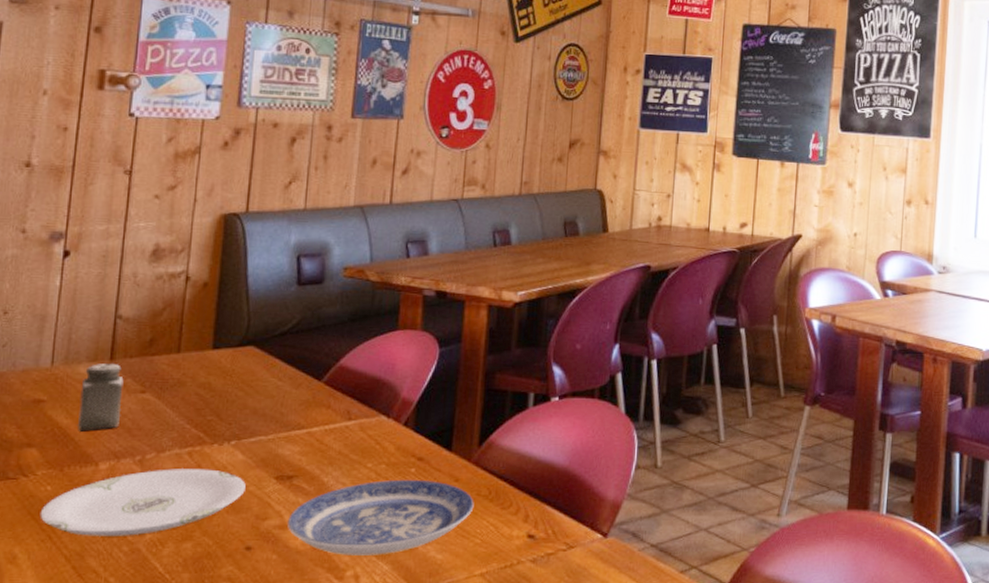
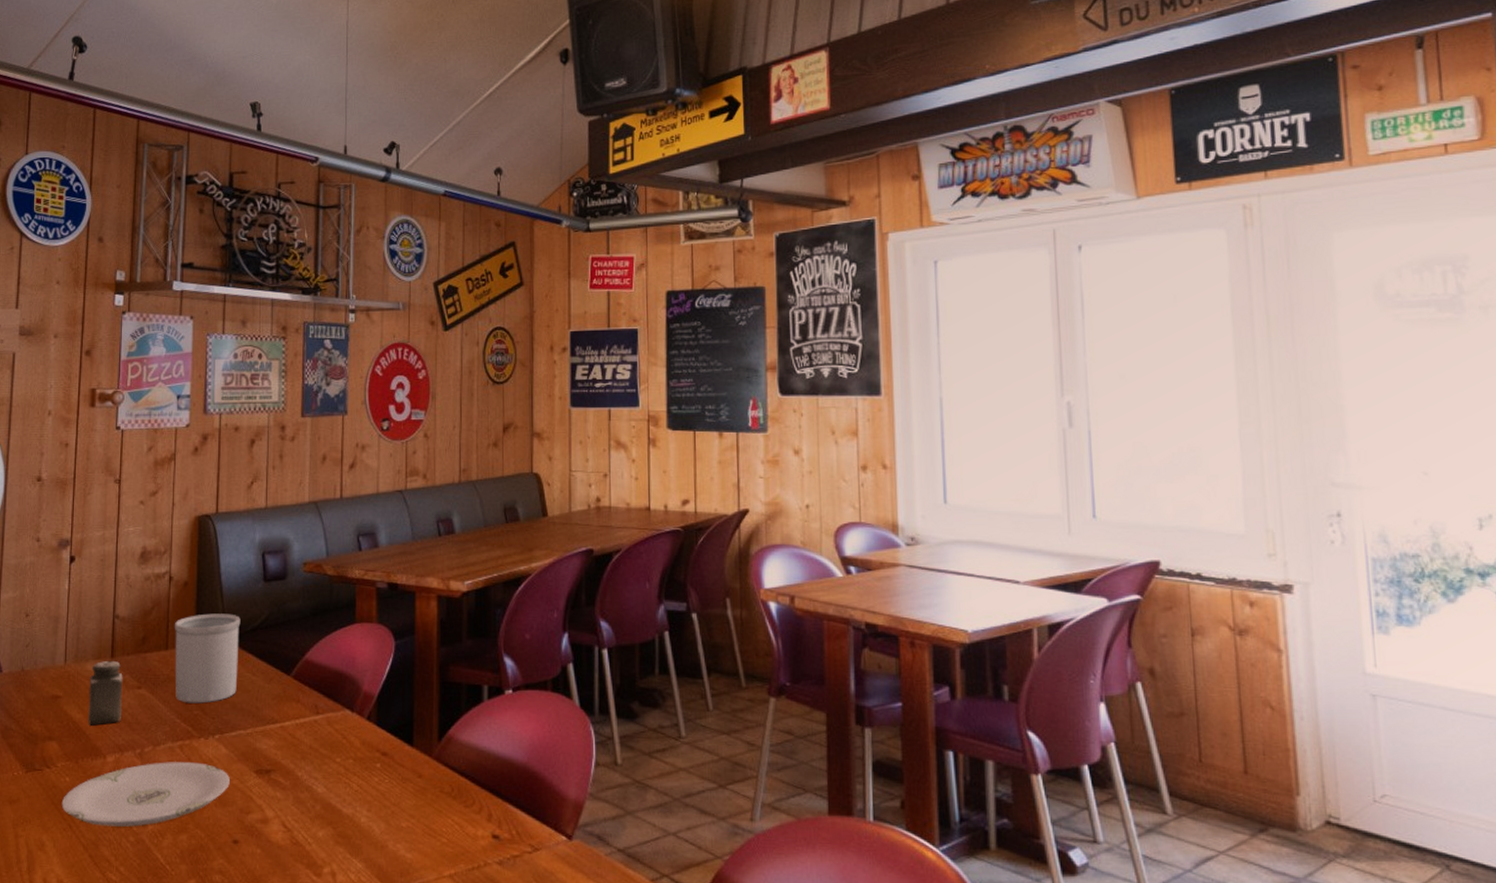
utensil holder: none [186,316,268,409] -> present [174,613,241,704]
plate: present [288,479,474,555] -> none [269,774,438,853]

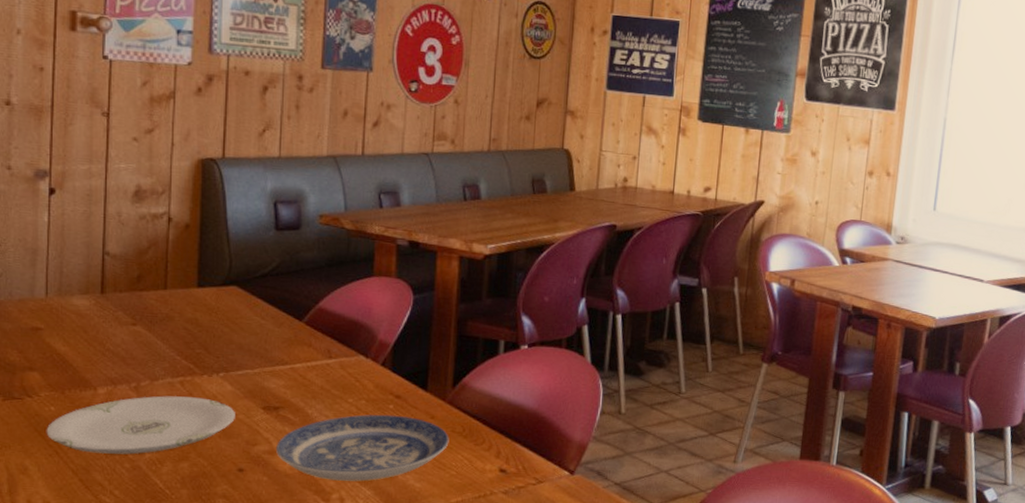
salt shaker: present [88,661,123,726] -> none [75,296,115,359]
utensil holder: present [174,613,241,704] -> none [173,257,249,343]
plate: none [269,774,438,853] -> present [276,414,449,482]

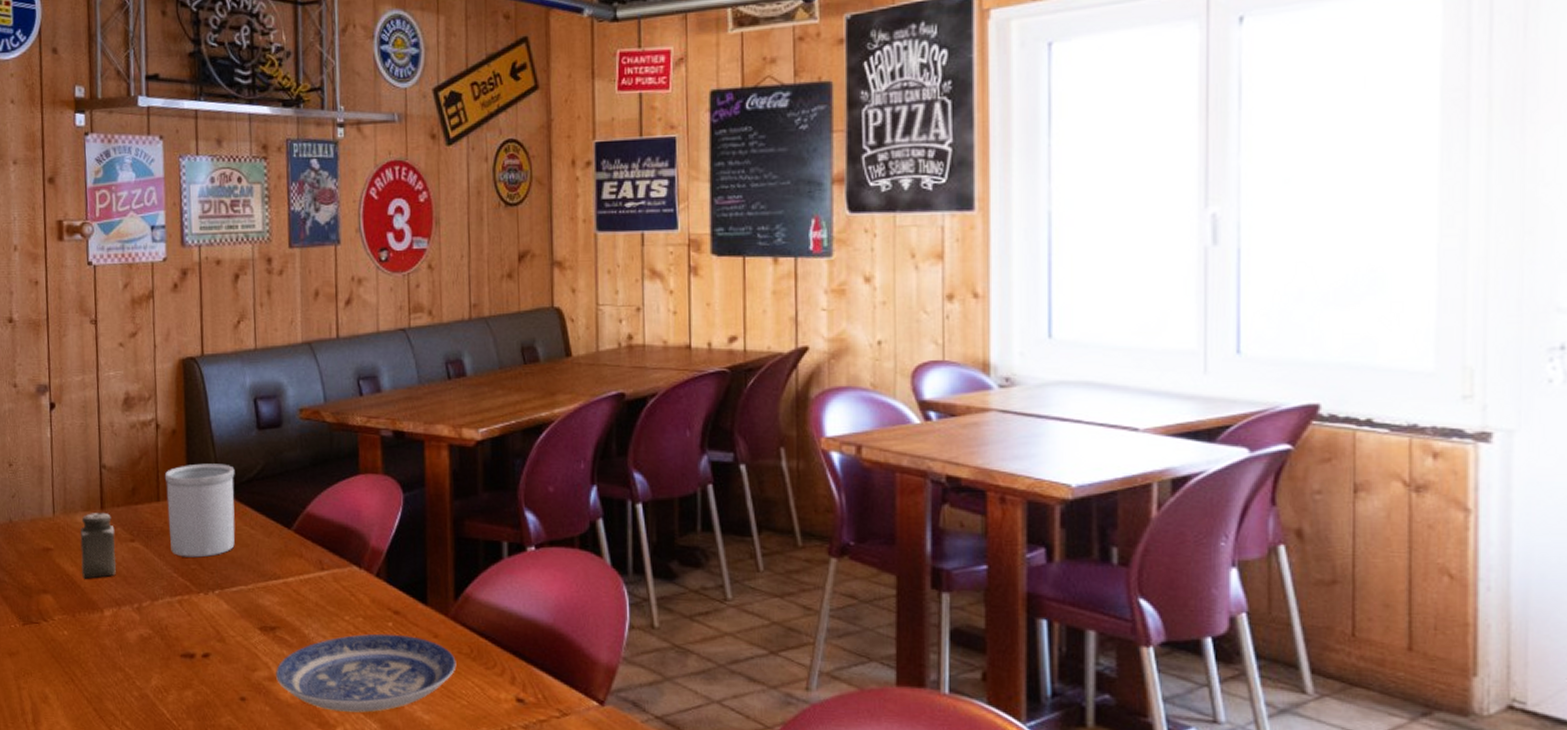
plate: present [46,396,235,455] -> none [61,617,233,682]
salt shaker: none [75,296,115,359] -> present [80,513,116,579]
utensil holder: none [173,257,249,343] -> present [164,463,235,558]

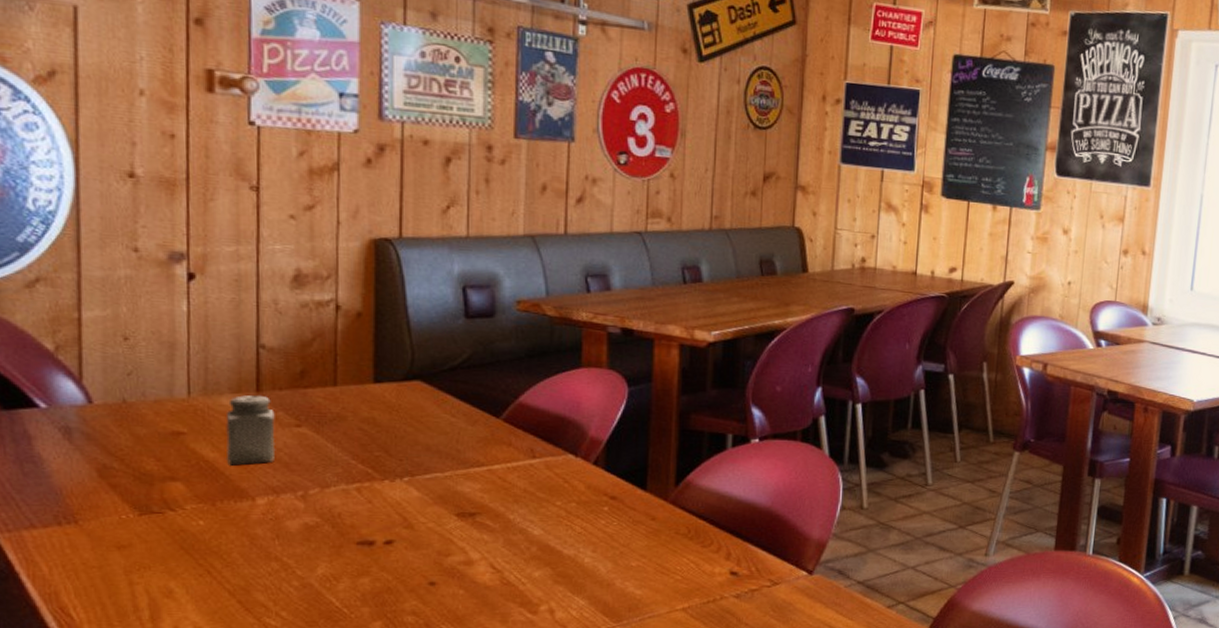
utensil holder: present [164,463,235,558] -> none [344,349,435,445]
plate: present [276,633,457,713] -> none [474,517,673,591]

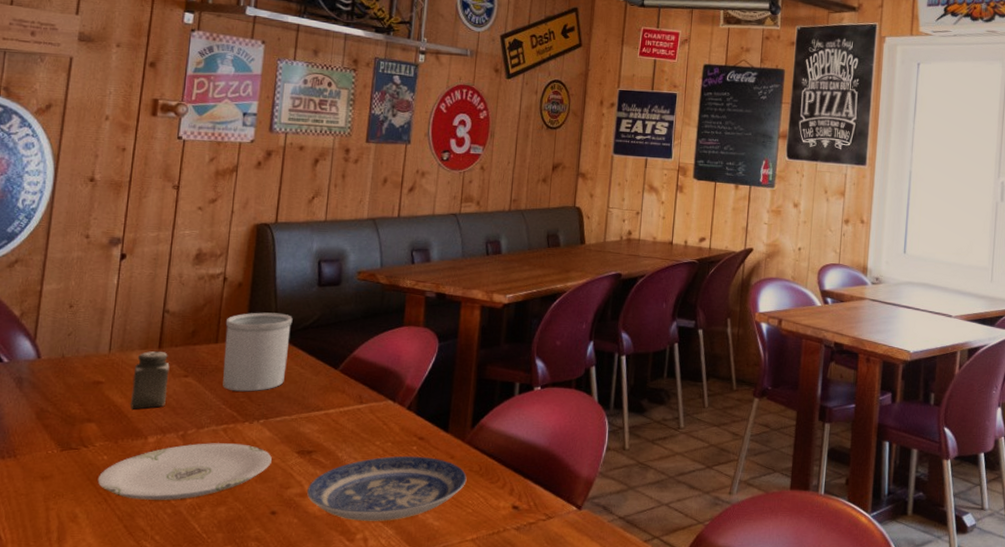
plate: none [194,504,424,571] -> present [97,443,272,500]
utensil holder: none [344,349,435,445] -> present [223,312,293,392]
plate: none [474,517,673,591] -> present [307,455,467,521]

